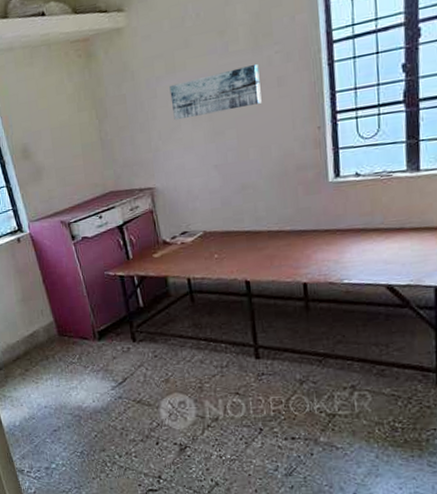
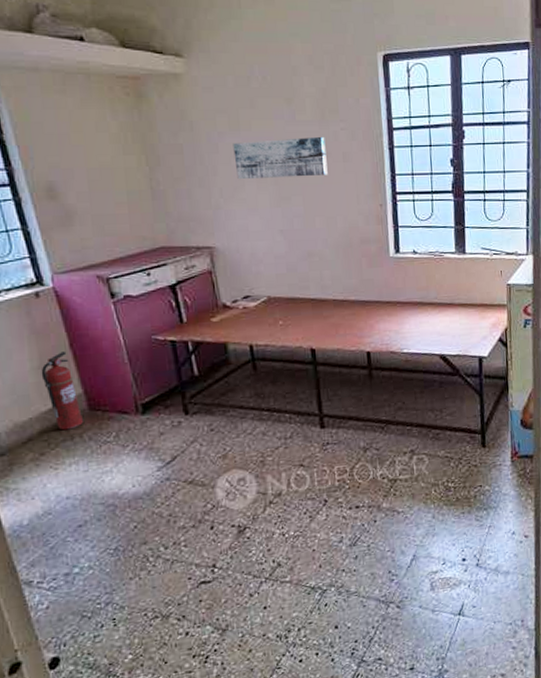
fire extinguisher: none [23,286,55,352] -> present [41,351,83,430]

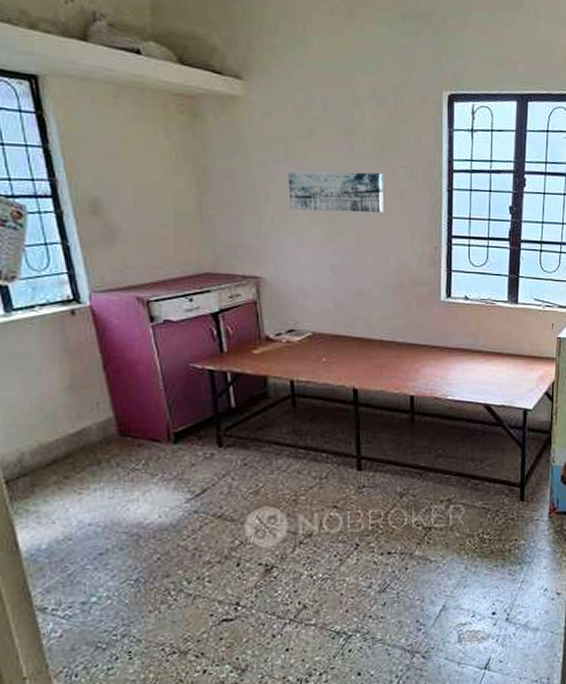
fire extinguisher: present [41,351,83,430] -> none [71,373,112,454]

